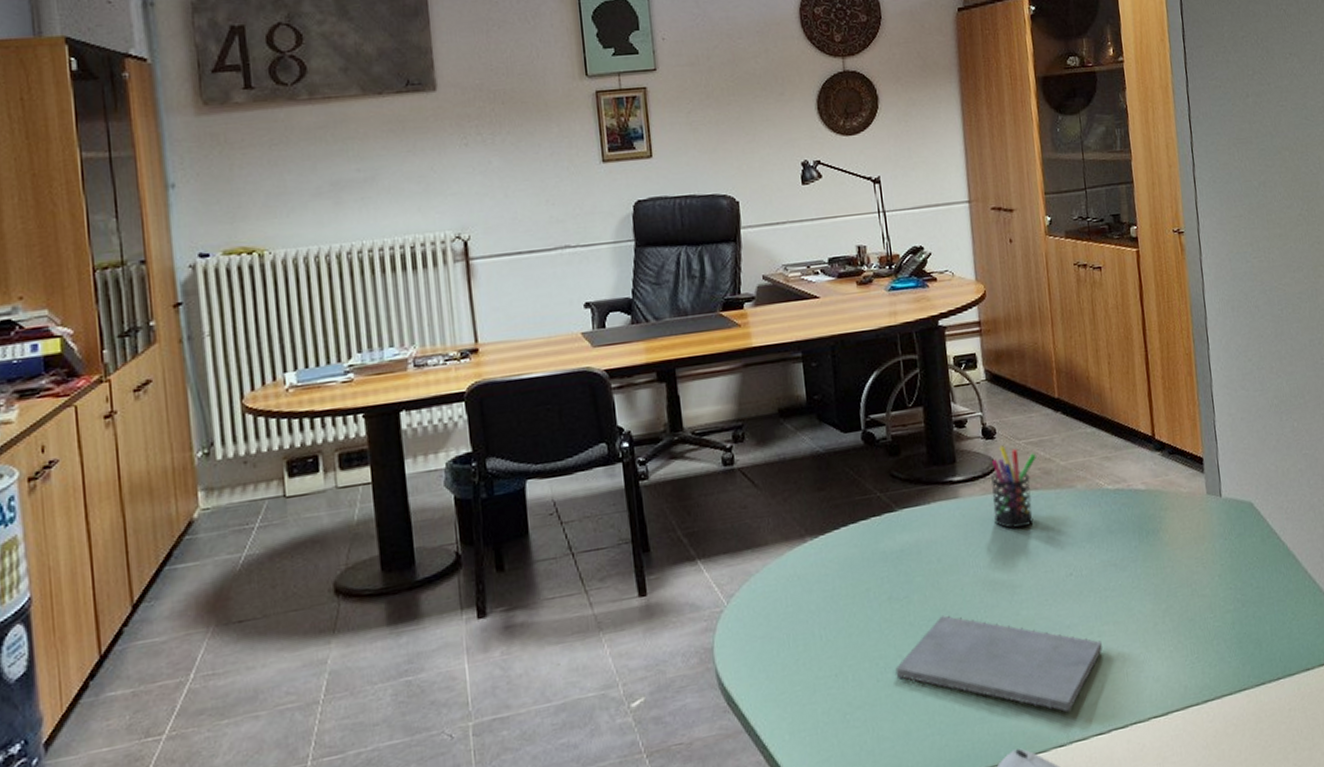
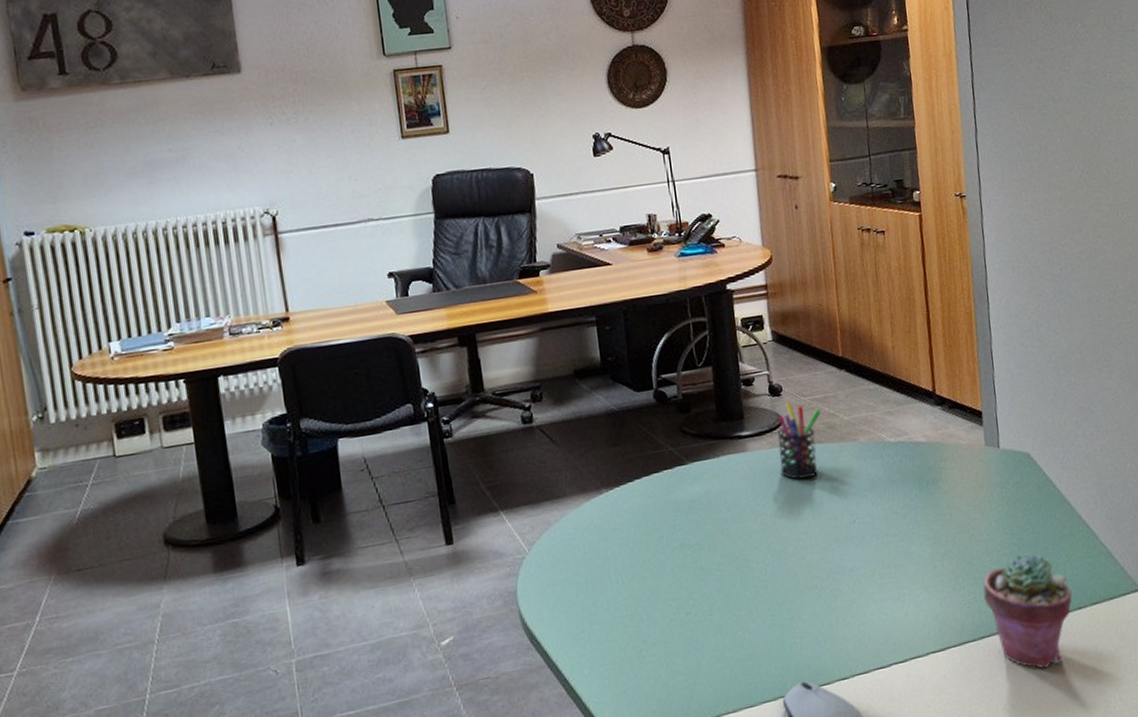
notepad: present [895,615,1103,713] -> none [687,560,884,649]
potted succulent: none [1206,609,1300,736] -> present [983,553,1073,669]

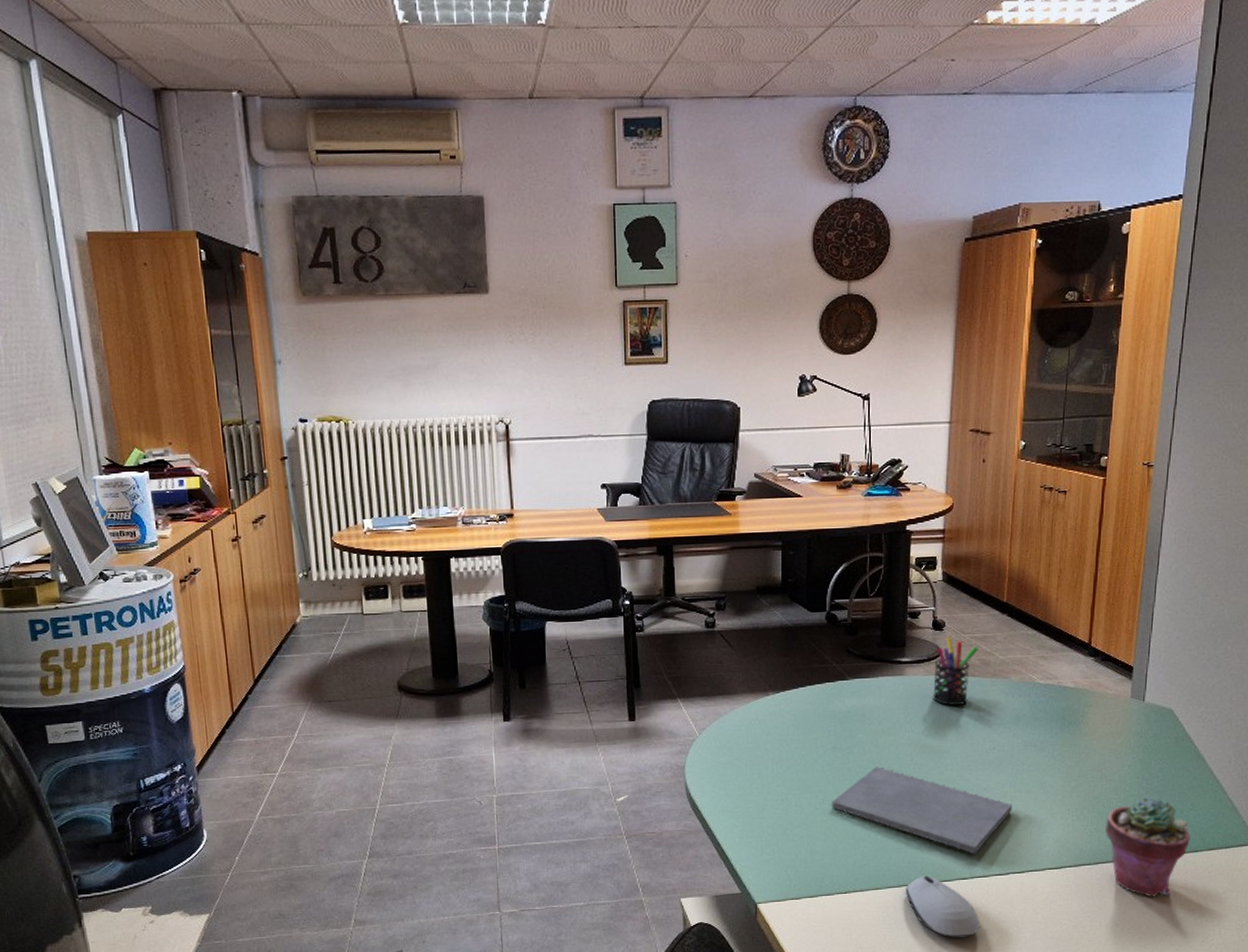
notepad: none [687,560,884,649] -> present [832,767,1012,855]

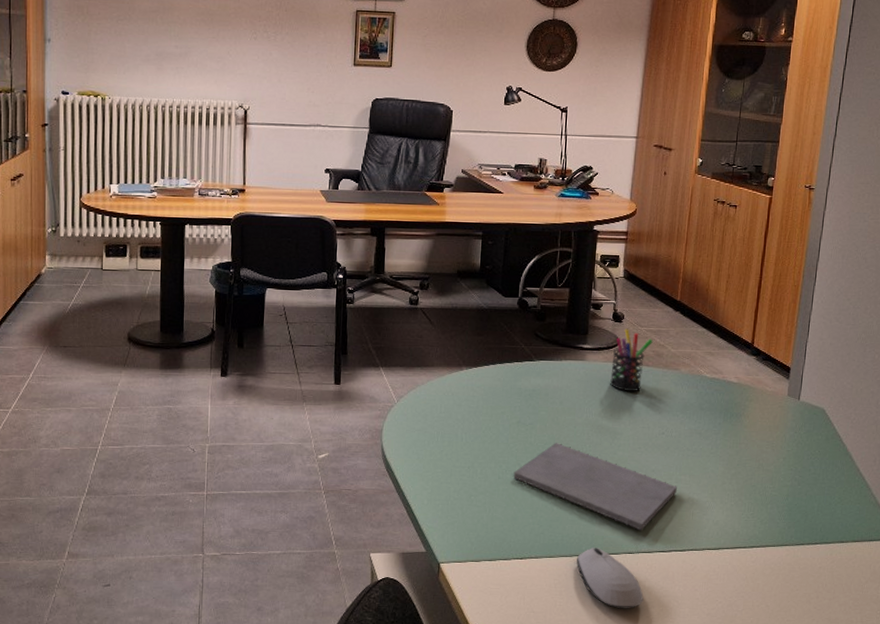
potted succulent: present [1106,797,1190,898] -> none [761,488,837,583]

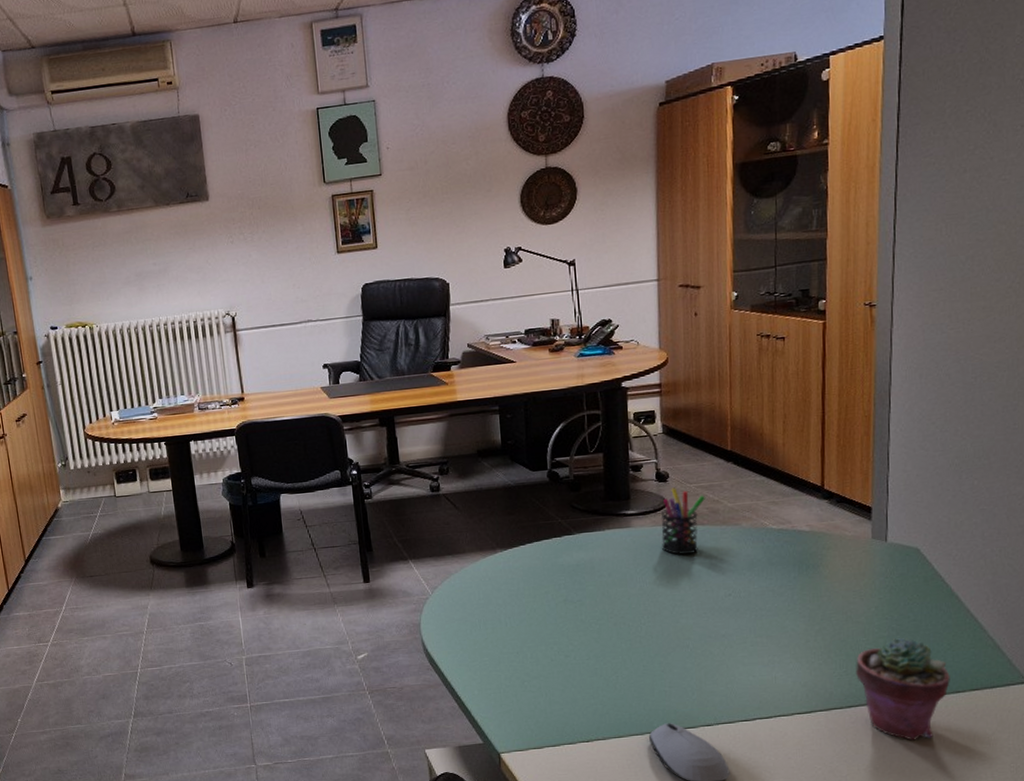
notepad: present [513,443,677,531] -> none [567,617,754,701]
potted succulent: none [761,488,837,583] -> present [856,638,950,741]

